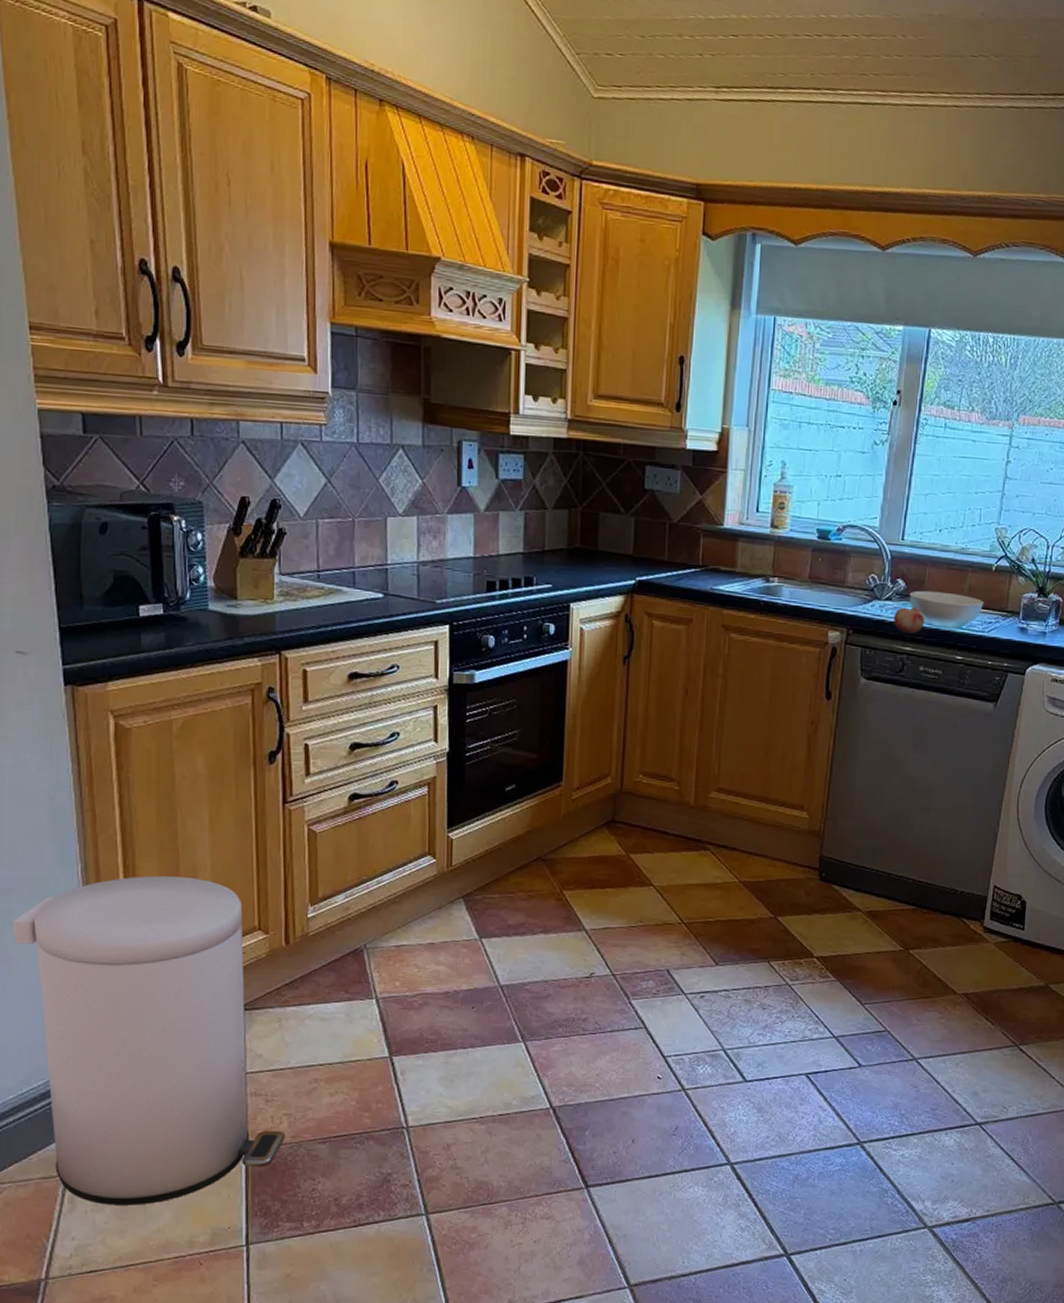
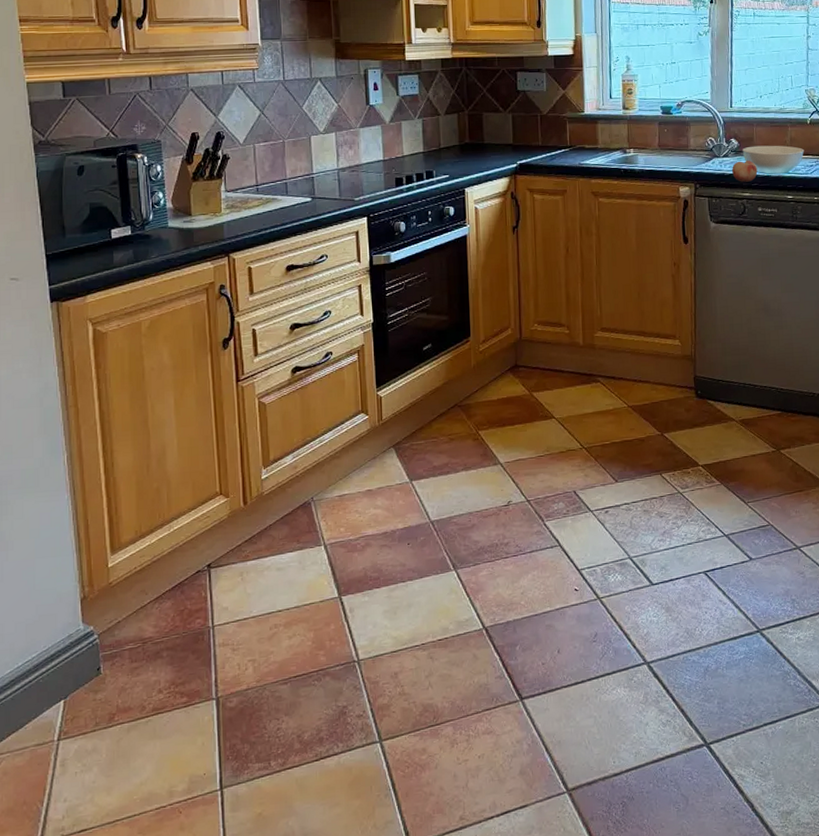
pedal bin: present [13,875,286,1205] -> none [9,454,252,765]

